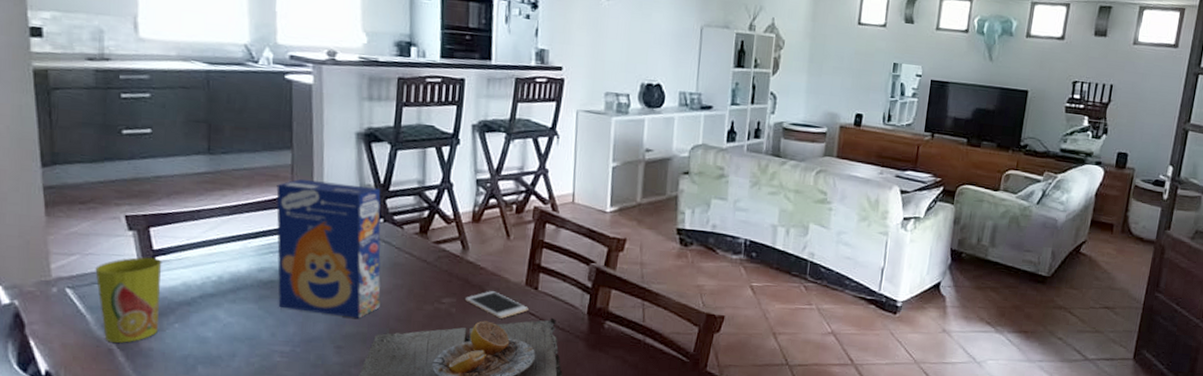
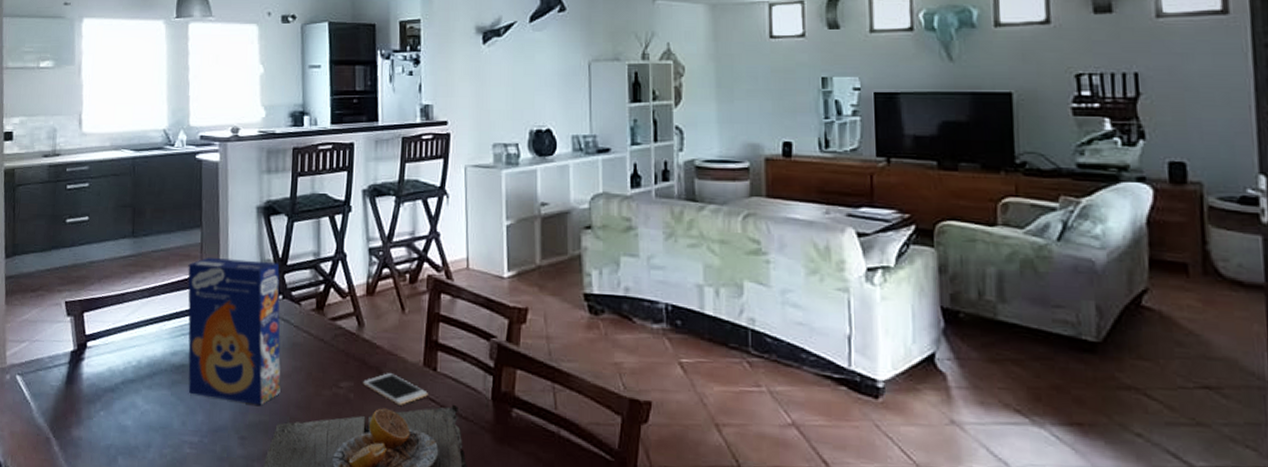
cup: present [95,257,162,343] -> none [39,342,93,431]

